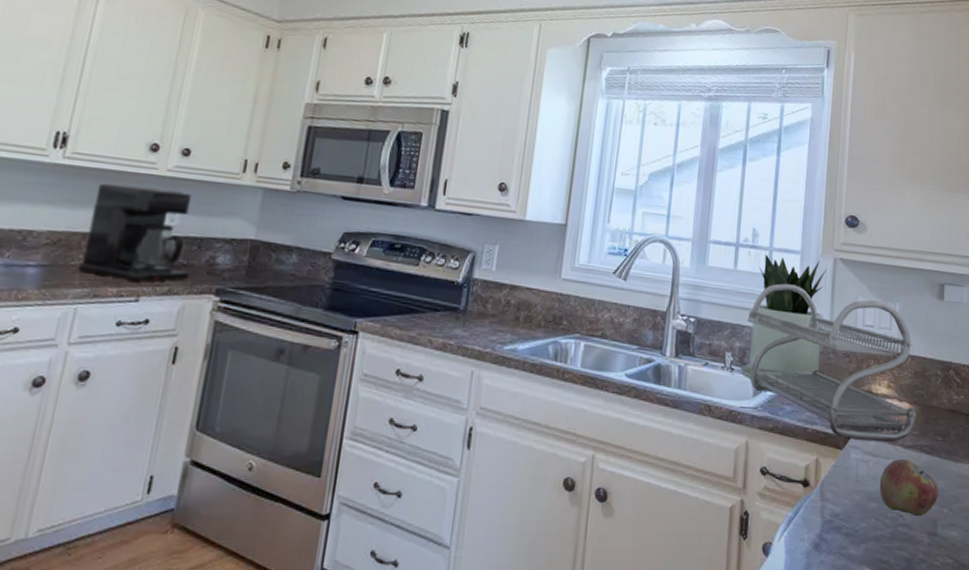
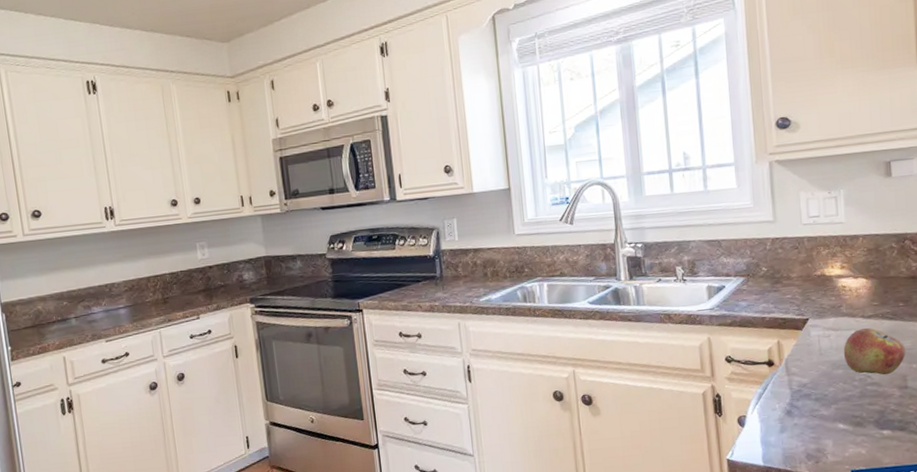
coffee maker: present [78,183,192,282] -> none [145,231,228,306]
planter: present [740,254,828,387] -> none [692,167,777,287]
dish rack: present [747,283,917,442] -> none [691,191,875,320]

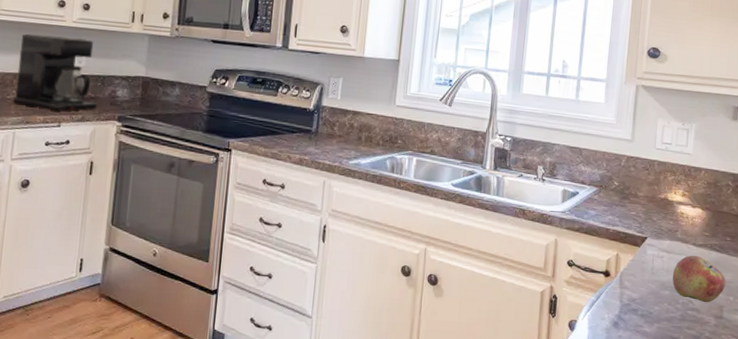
coffee maker: none [145,231,228,306] -> present [13,33,97,112]

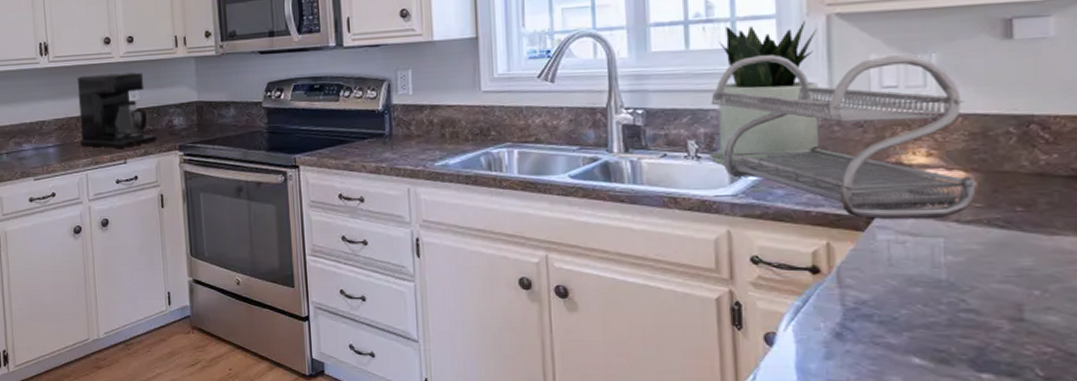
planter: none [551,83,630,195] -> present [709,21,831,168]
dish rack: none [557,107,708,241] -> present [711,55,978,219]
fruit: present [672,255,726,303] -> none [924,237,1024,301]

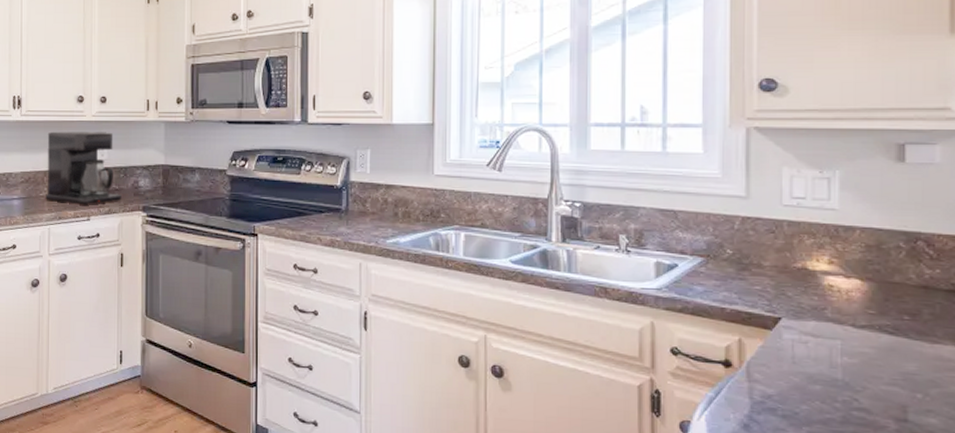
planter: present [709,21,831,168] -> none [638,132,745,266]
dish rack: present [711,55,978,219] -> none [641,160,872,322]

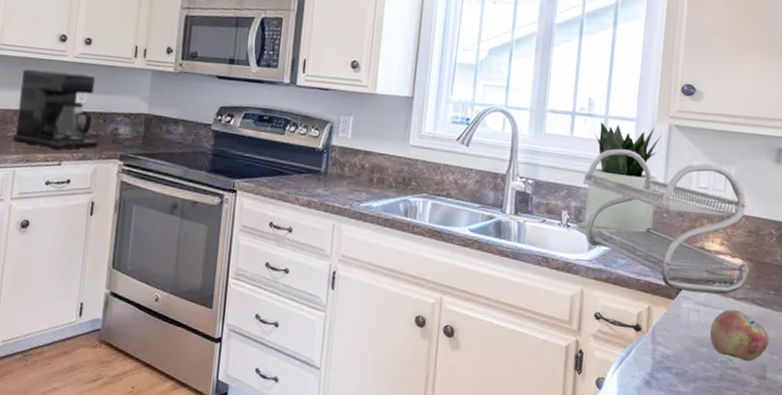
planter: none [638,132,745,266] -> present [576,122,663,243]
dish rack: none [641,160,872,322] -> present [582,148,749,294]
fruit: none [823,340,909,402] -> present [709,309,770,362]

